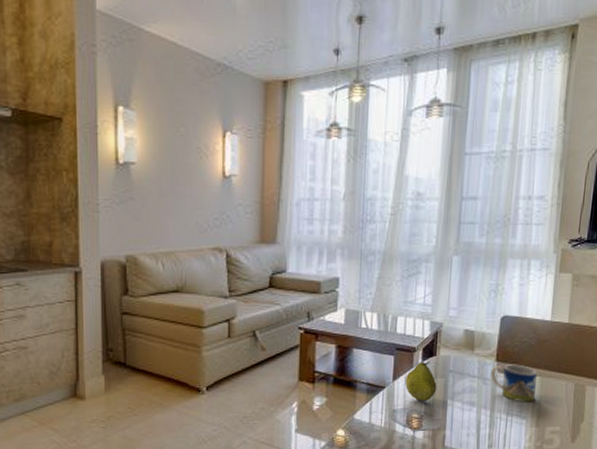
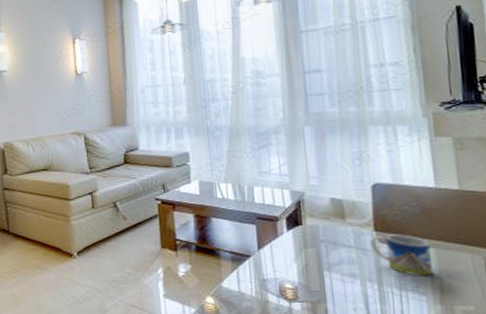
fruit: present [405,362,437,401] -> none [272,231,309,271]

